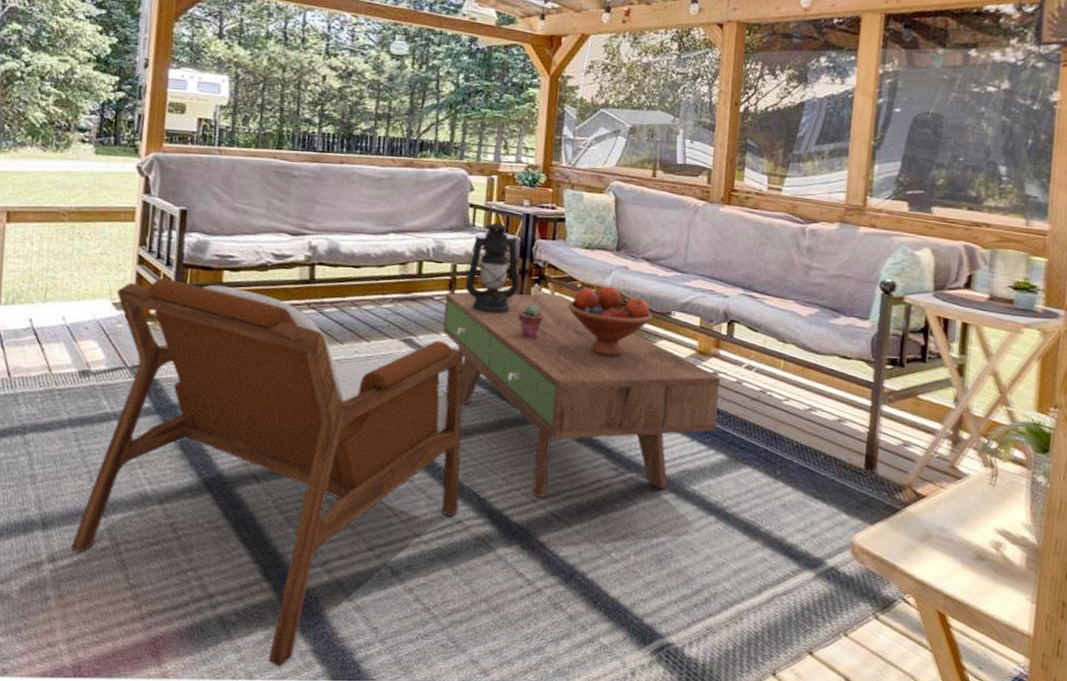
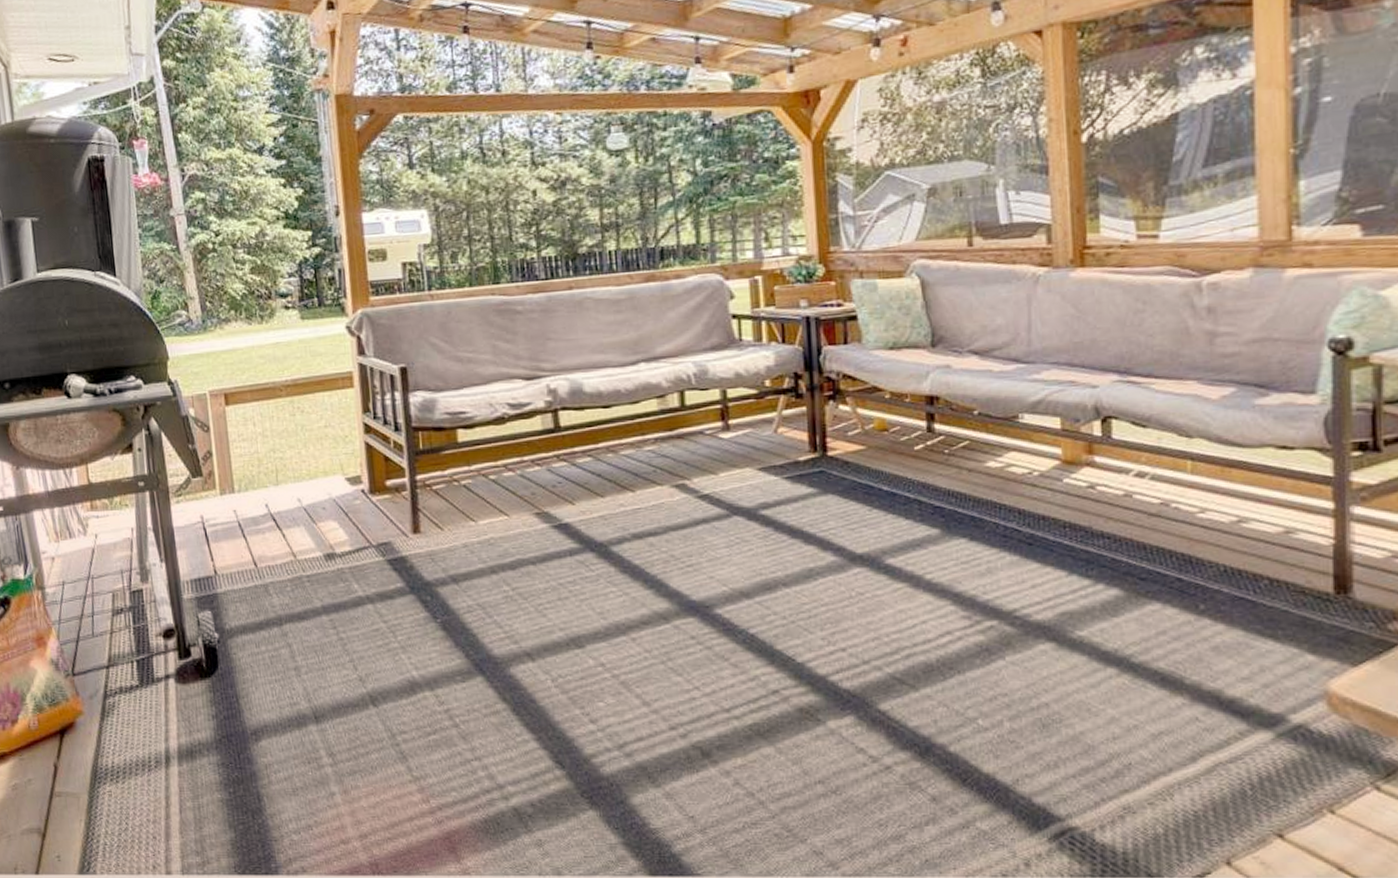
armchair: present [70,278,464,667] -> none [346,445,771,862]
coffee table: present [442,293,720,498] -> none [717,410,1103,658]
lantern: present [465,222,520,314] -> none [739,332,810,443]
potted succulent: present [518,305,543,339] -> none [813,427,846,468]
fruit bowl: present [568,286,654,357] -> none [877,392,994,480]

